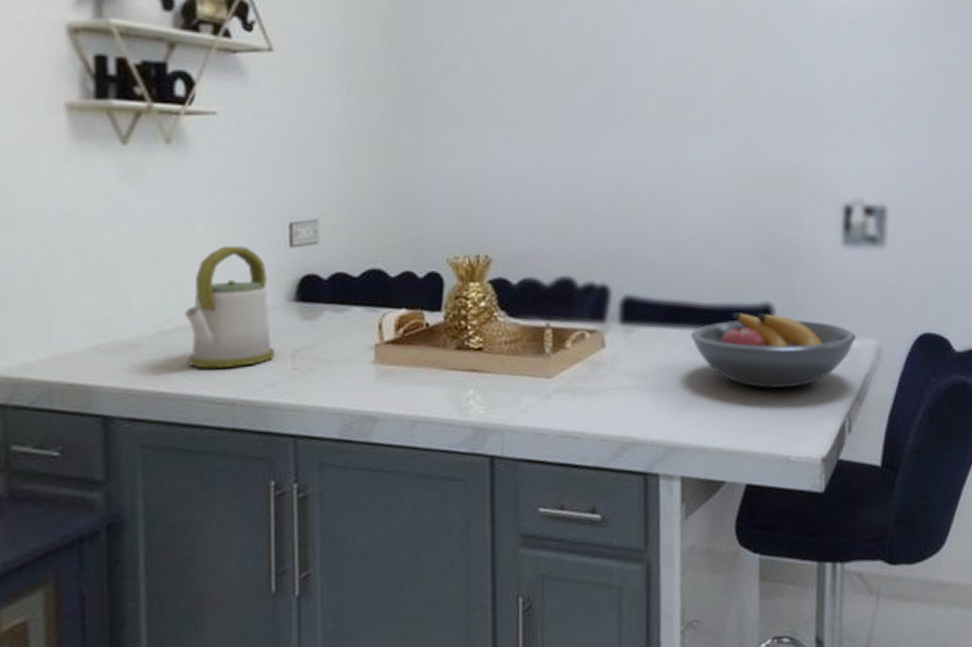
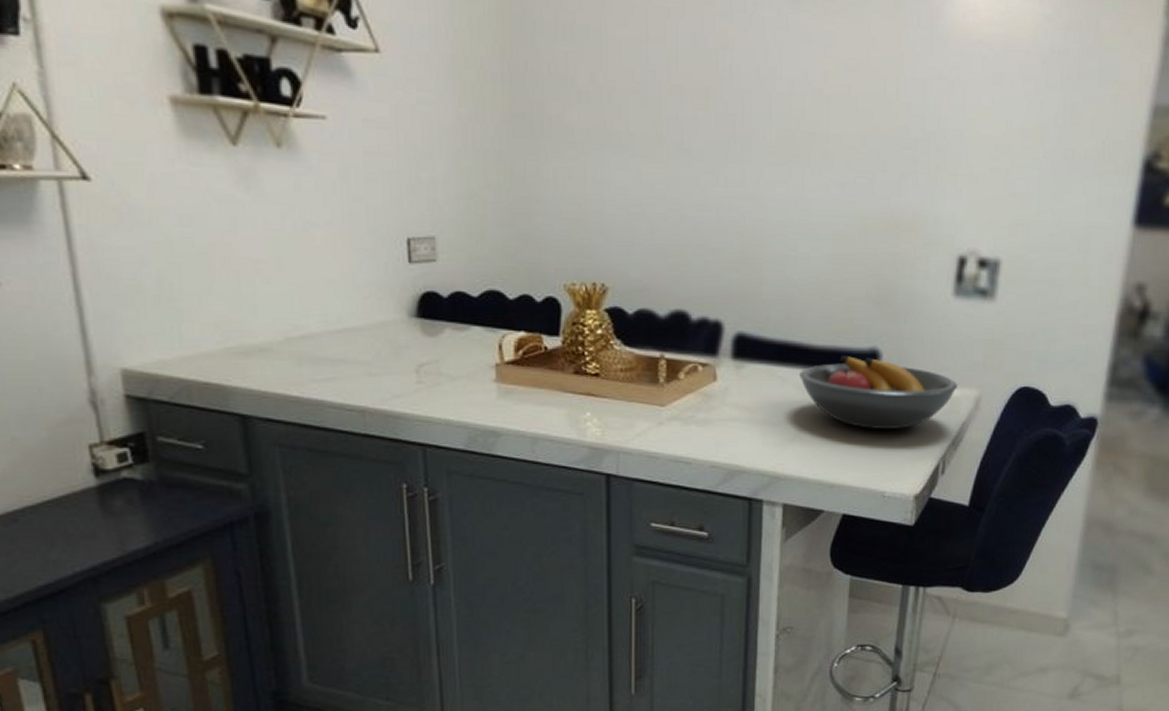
kettle: present [184,245,274,369] -> none [309,257,399,377]

